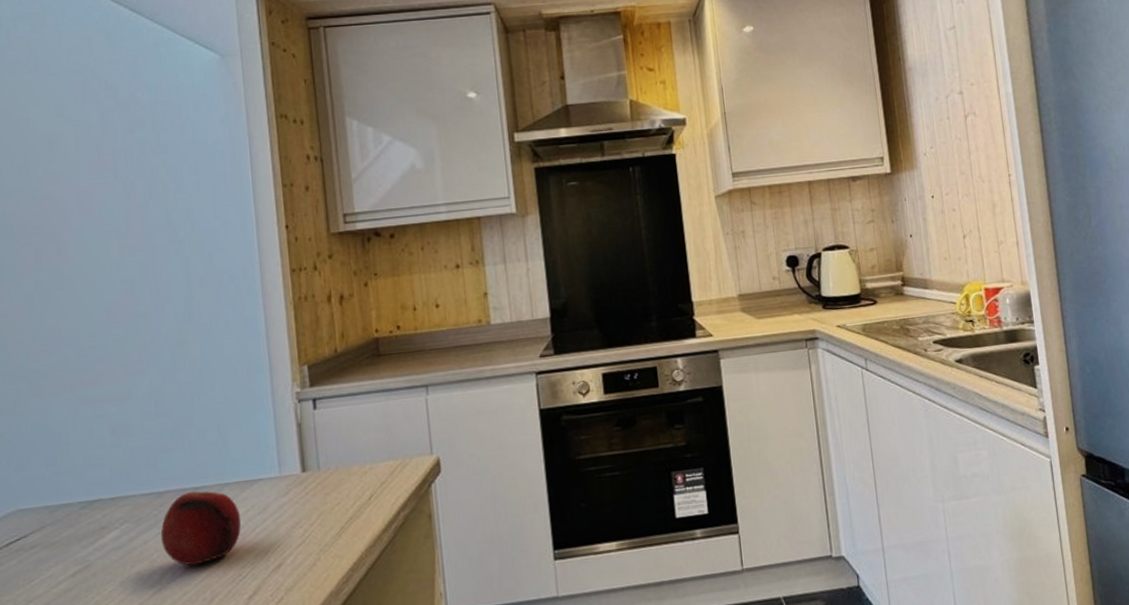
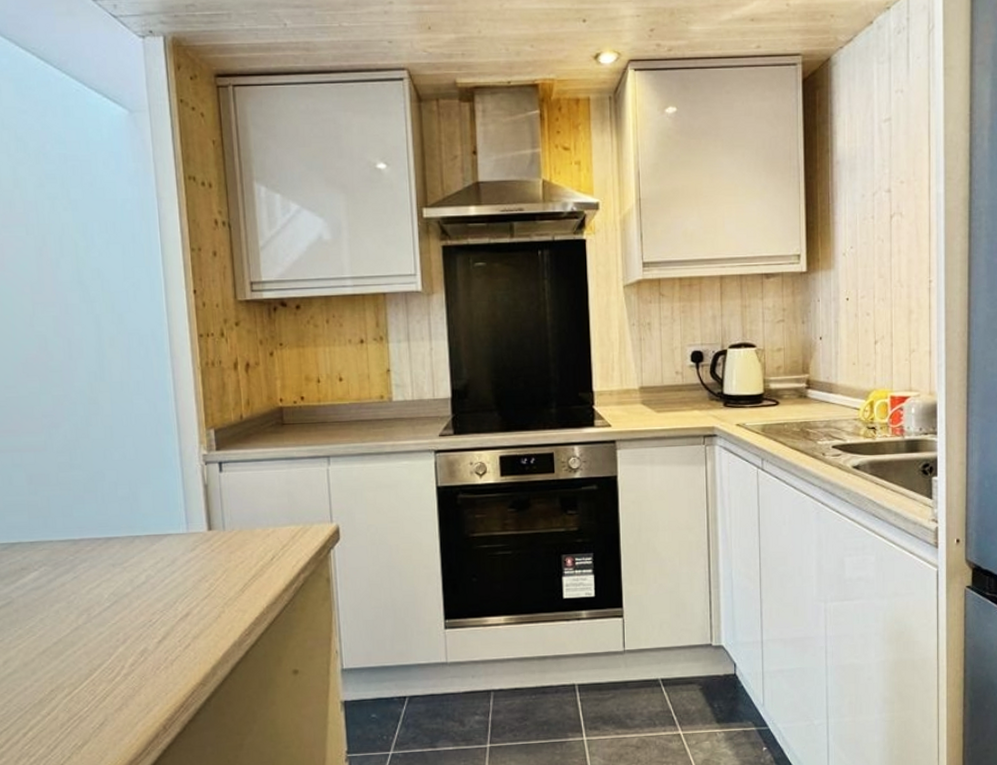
fruit: present [160,491,241,566] -> none [76,541,151,609]

